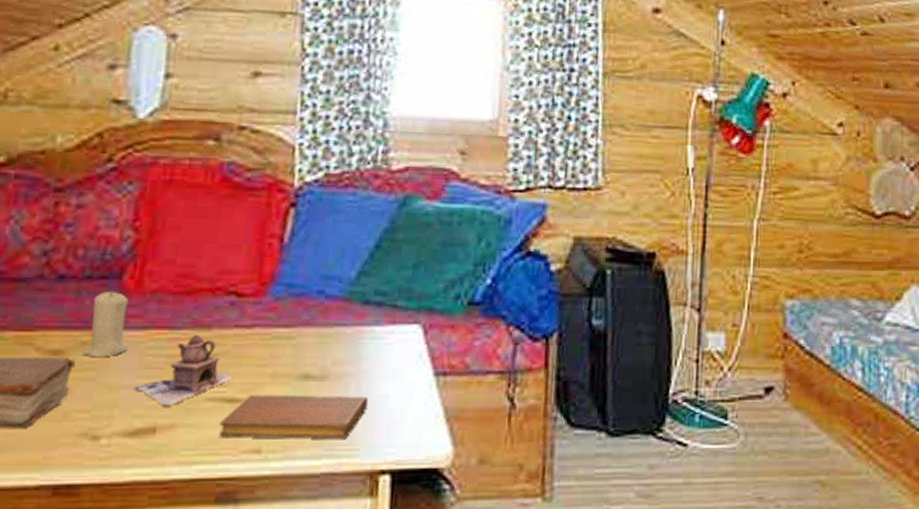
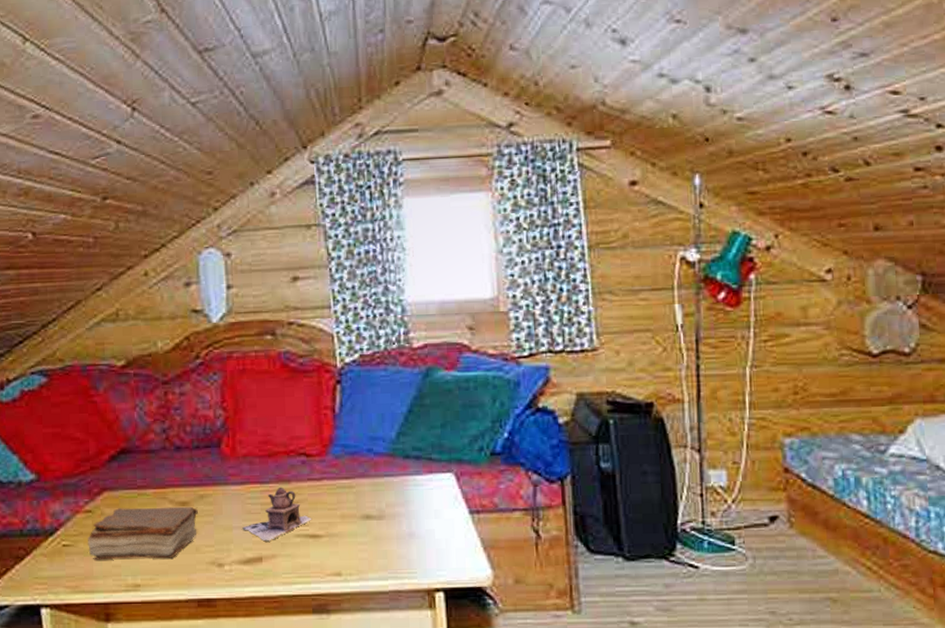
candle: present [81,290,129,358] -> none [201,456,233,507]
notebook: present [219,394,368,440] -> none [308,531,418,565]

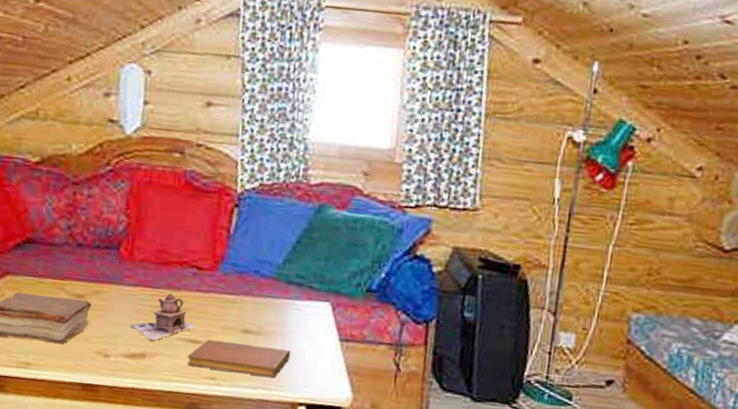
notebook: none [308,531,418,565] -> present [187,339,290,378]

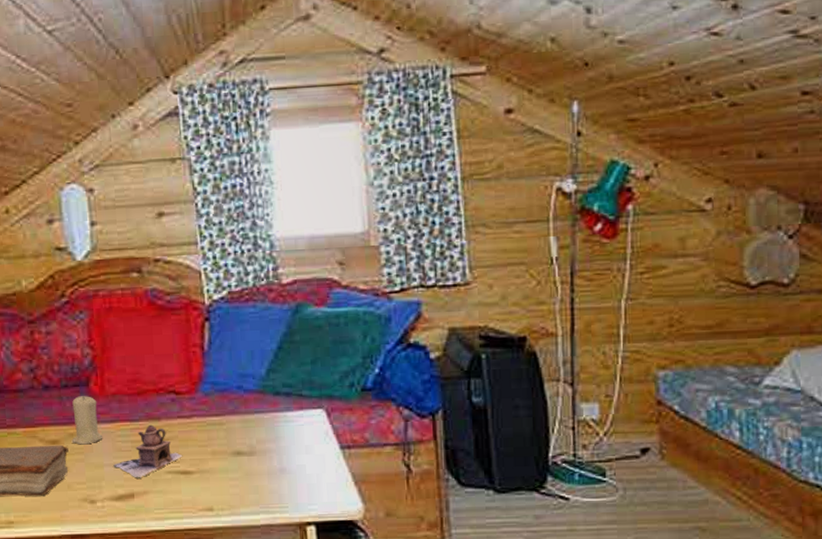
candle: none [95,257,125,303] -> present [71,395,103,445]
notebook: present [187,339,290,378] -> none [179,466,289,500]

